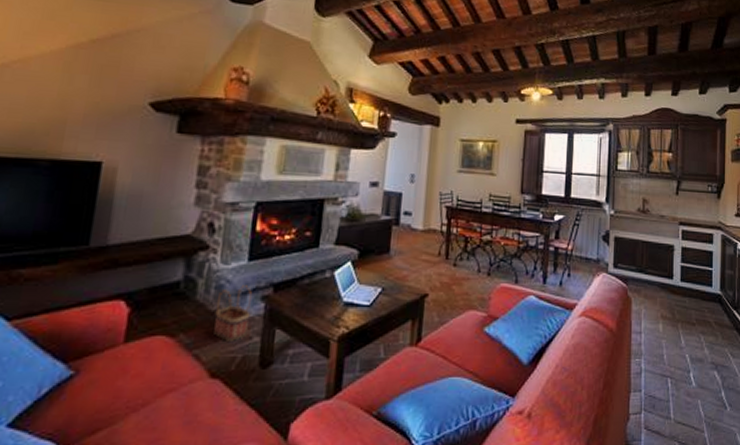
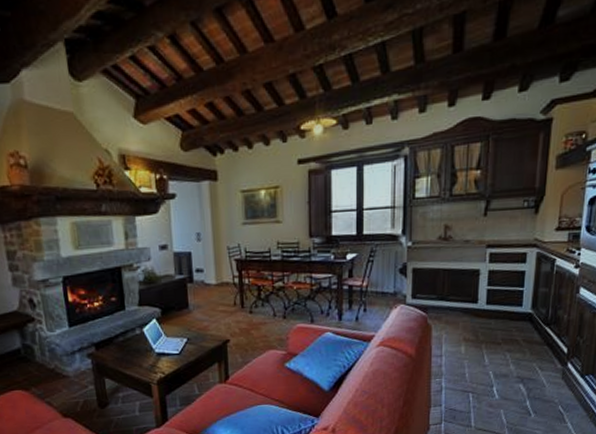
basket: present [214,285,252,341] -> none [52,347,83,391]

